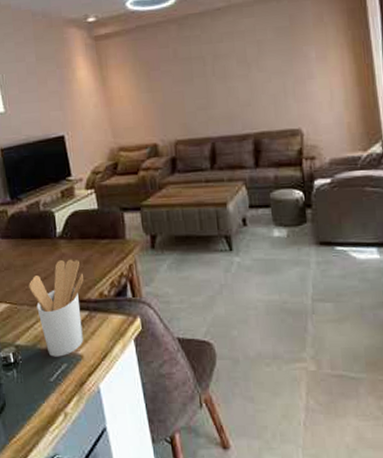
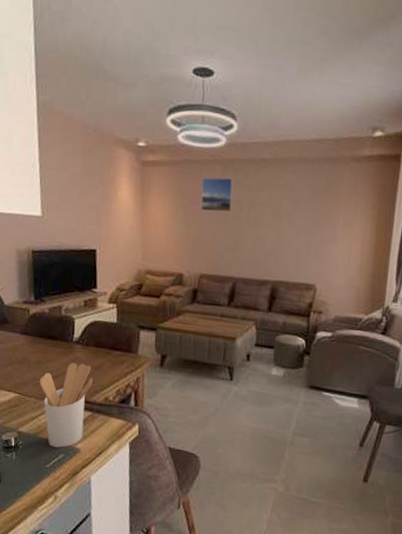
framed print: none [158,35,195,74] -> present [201,177,234,213]

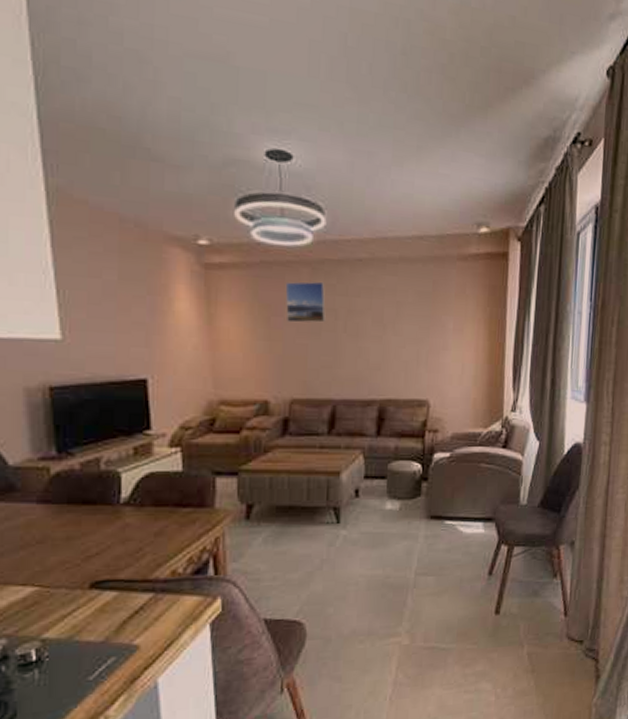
utensil holder: present [39,363,92,448] -> none [71,530,152,650]

